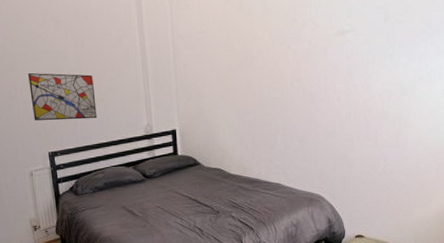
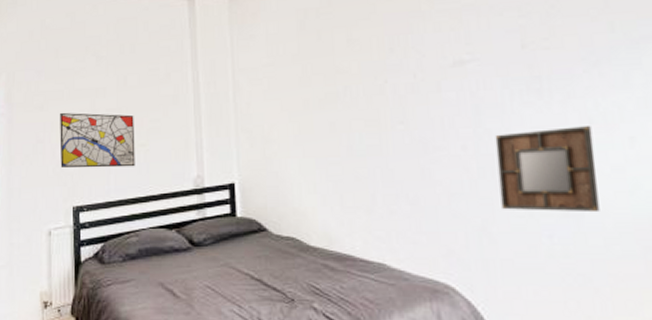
home mirror: none [358,82,421,143] -> present [495,126,600,213]

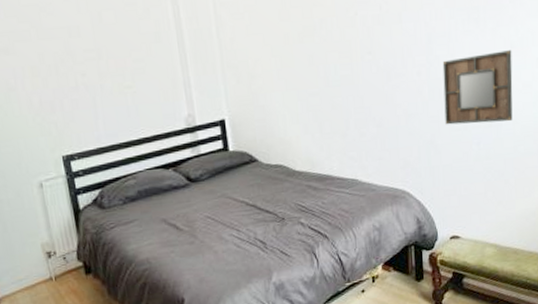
wall art: present [60,112,135,168] -> none [30,55,124,116]

